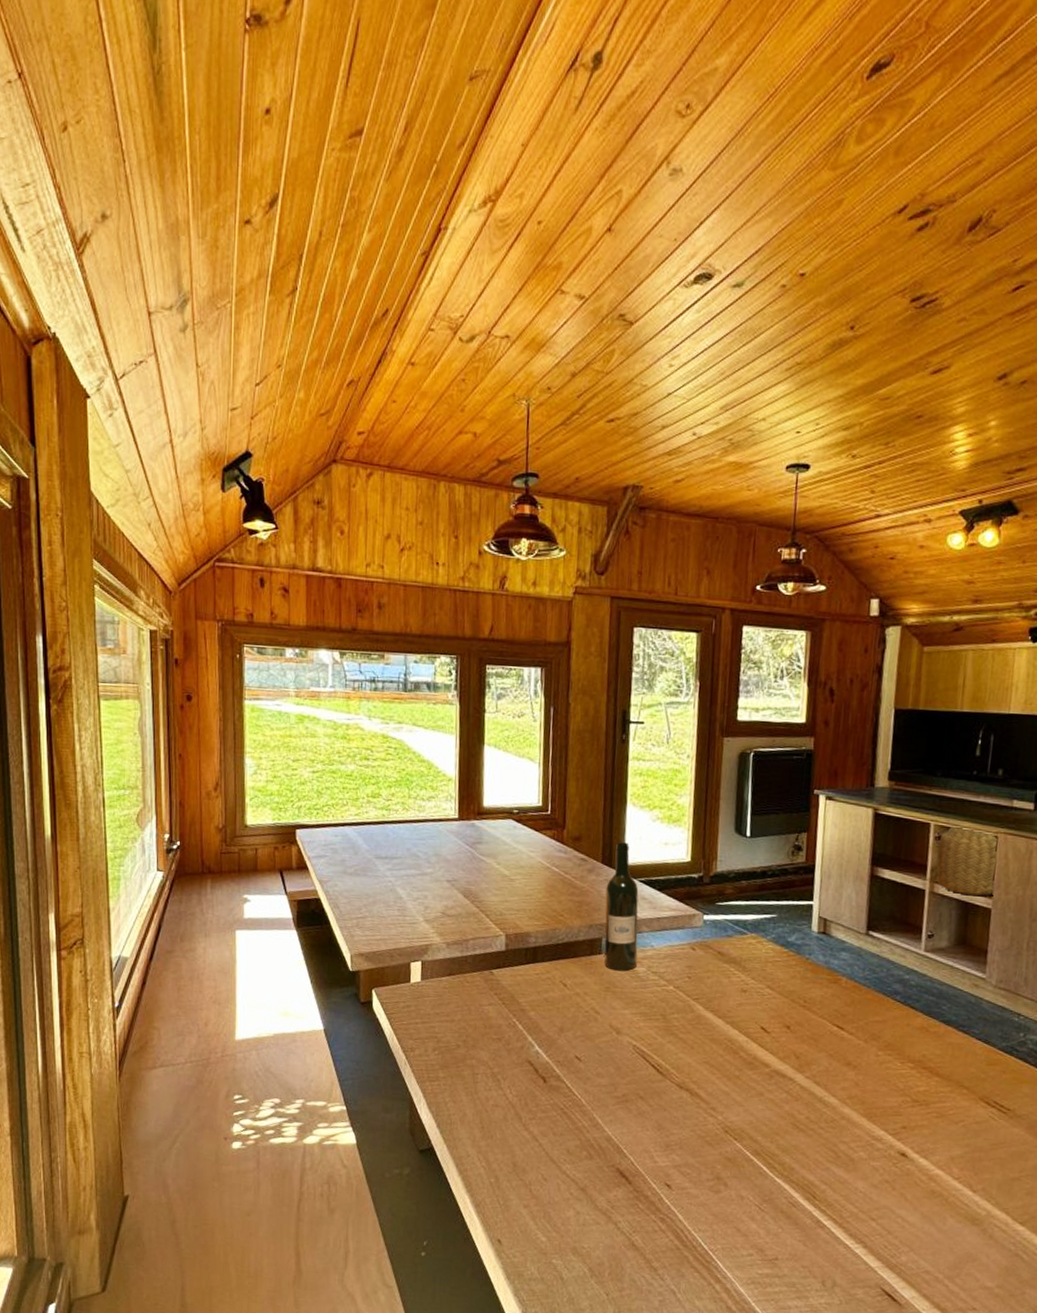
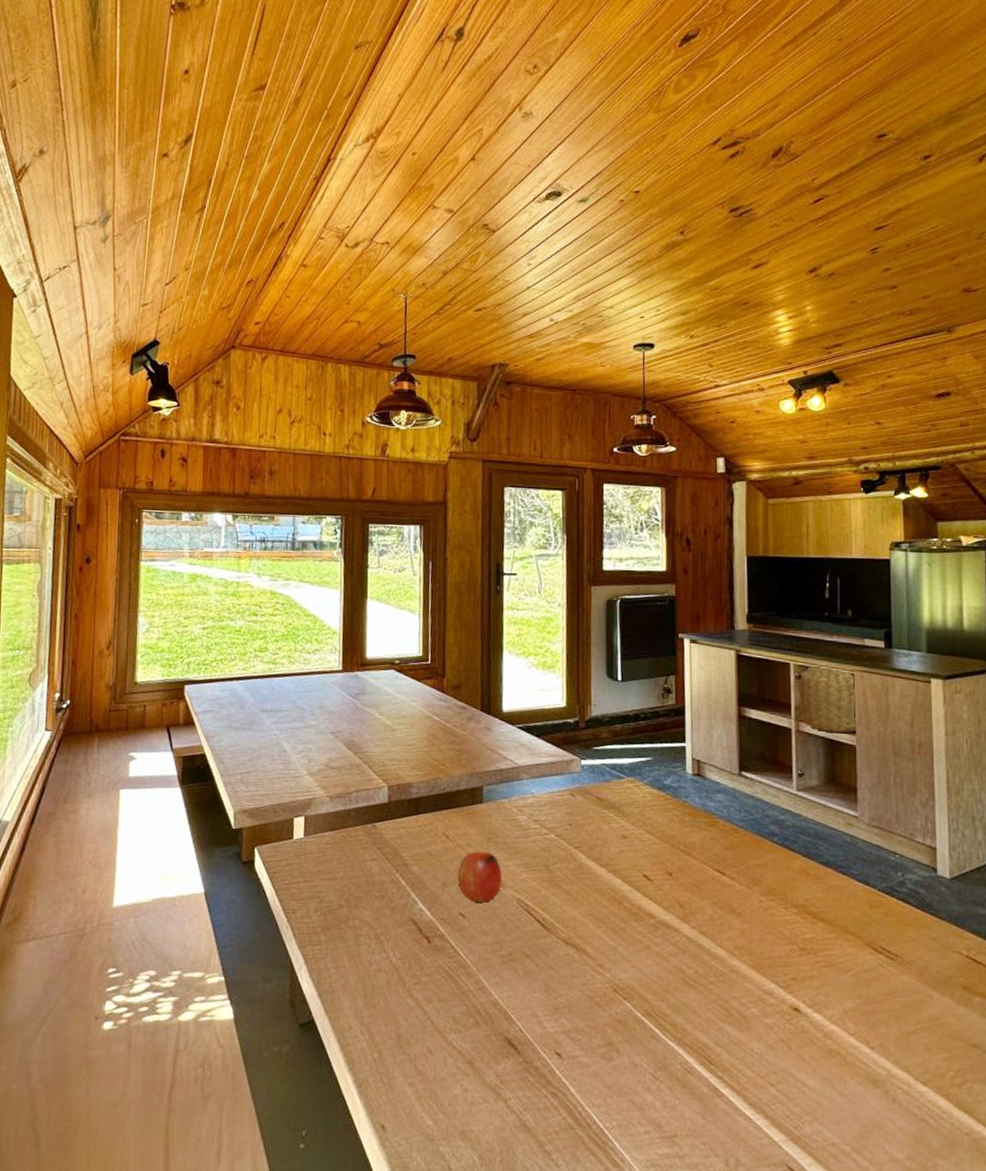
fruit: none [574,1000,619,1048] -> present [457,852,502,903]
wine bottle: present [604,842,639,971] -> none [485,689,519,821]

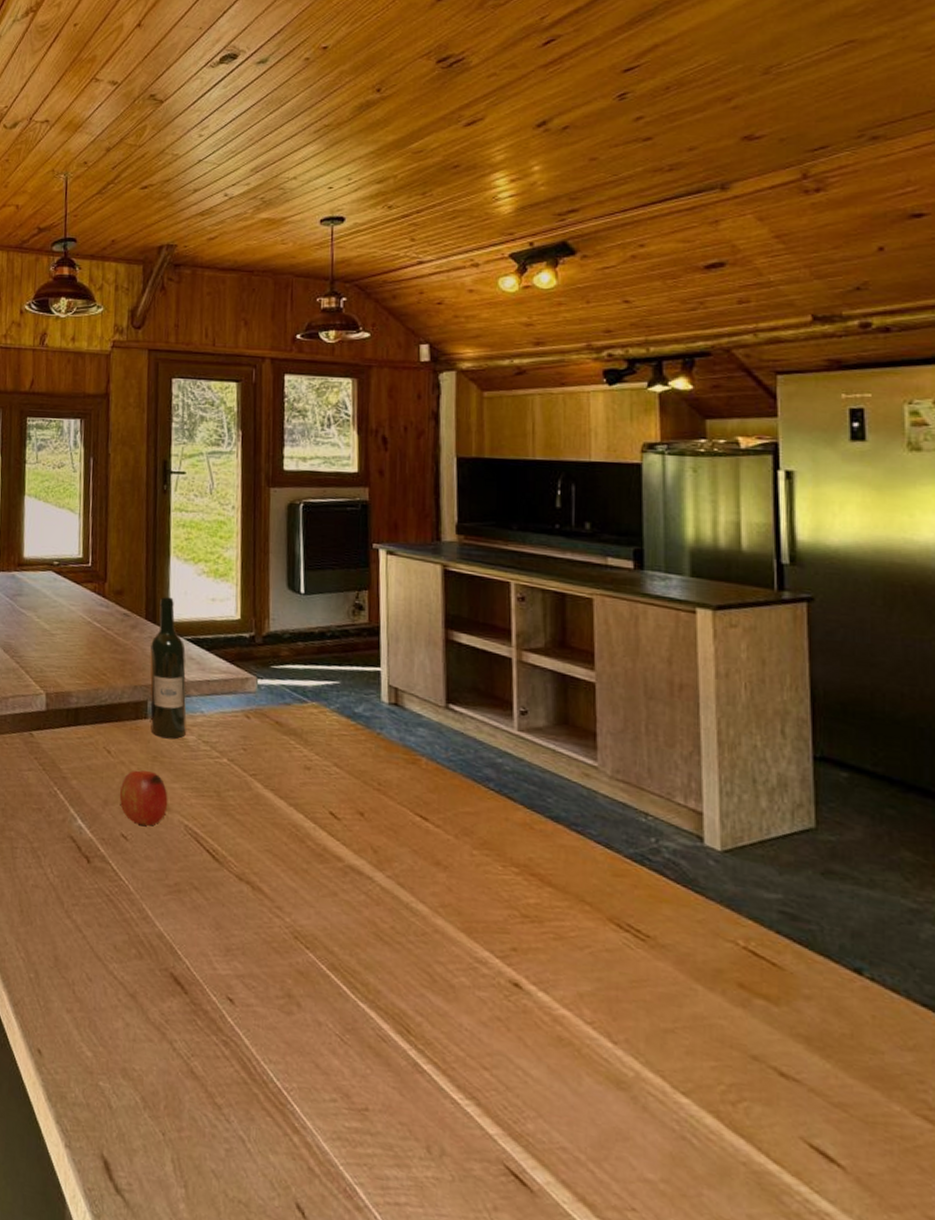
wine bottle: none [485,689,519,821] -> present [150,597,187,739]
basket: present [799,664,856,734] -> none [522,584,596,668]

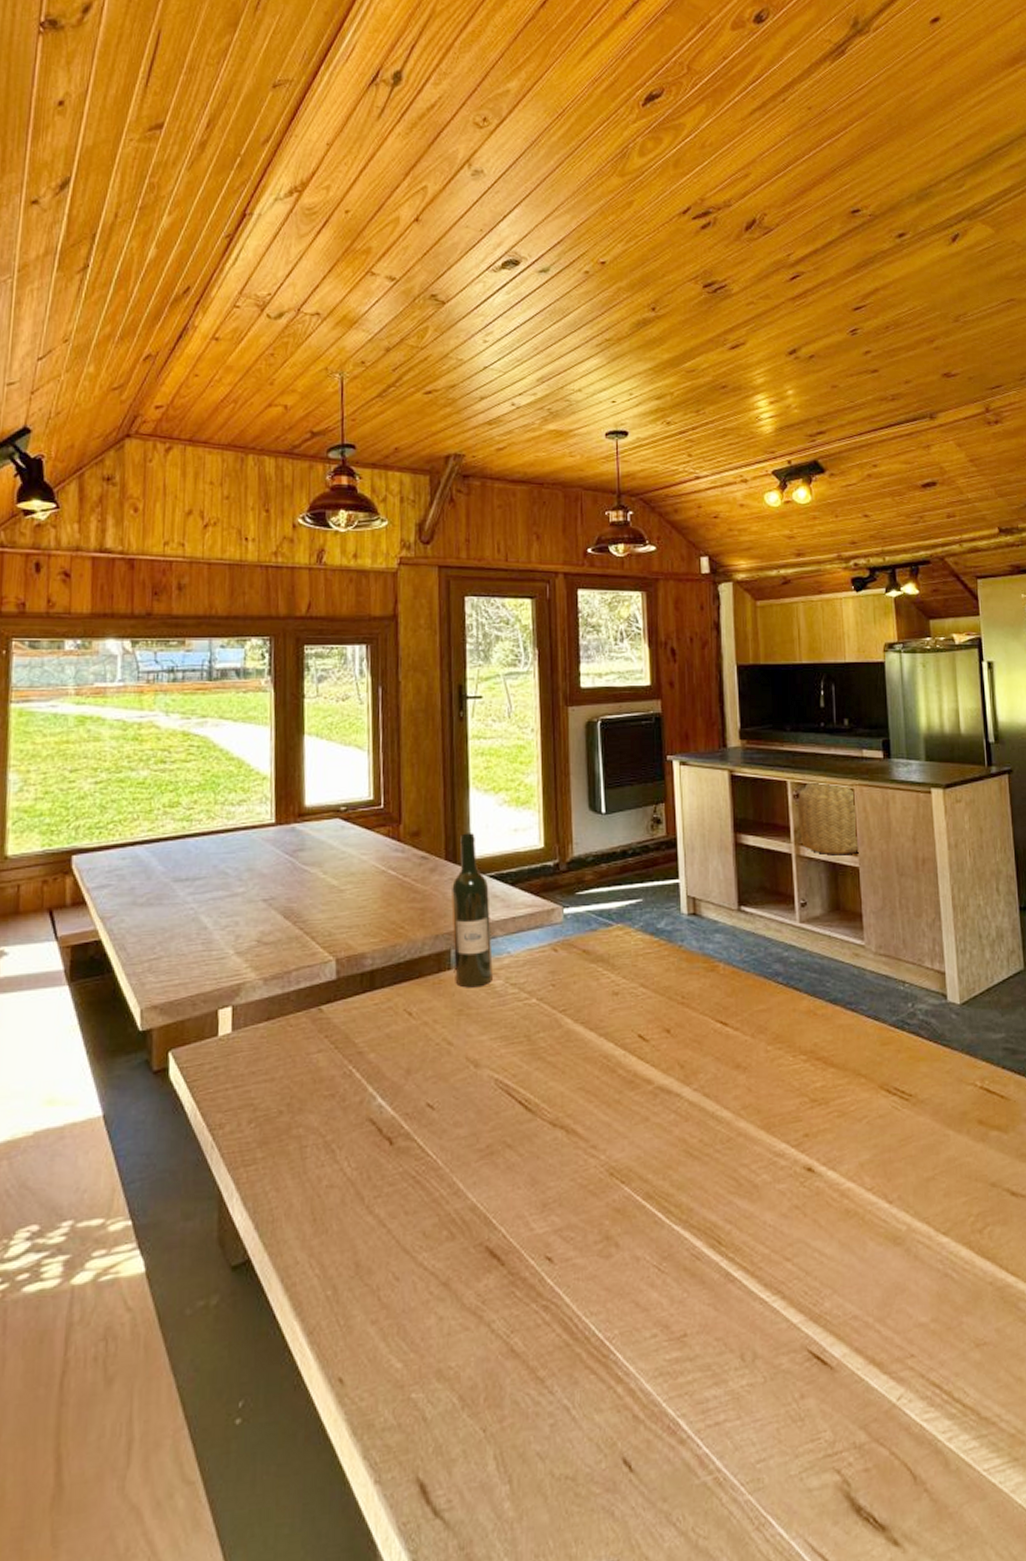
fruit: present [119,770,168,826] -> none [423,1027,476,1089]
basket: none [522,584,596,668] -> present [798,780,859,856]

